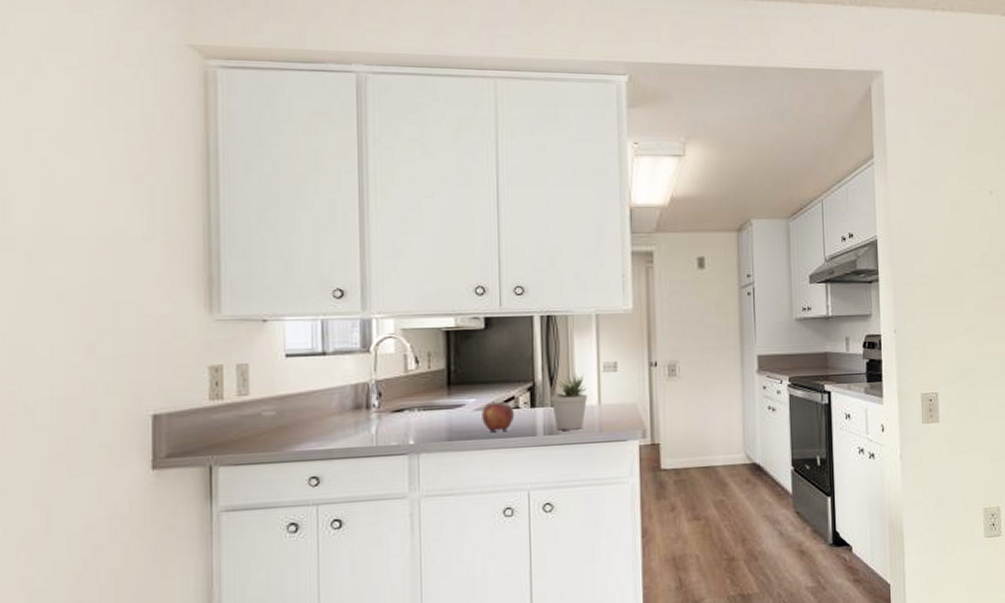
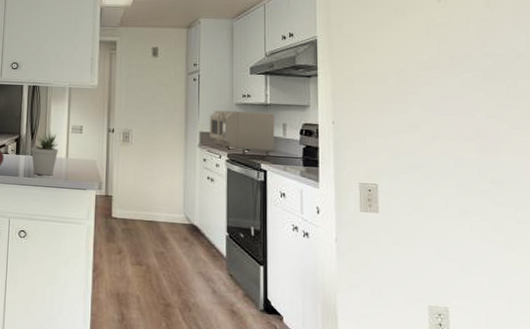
microwave: none [768,327,838,376] -> present [210,110,275,156]

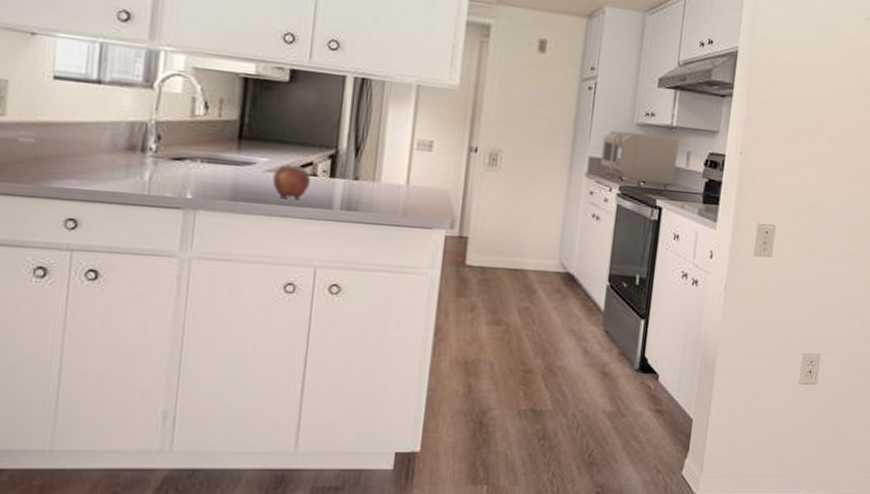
potted plant: present [31,132,59,176] -> none [353,147,396,209]

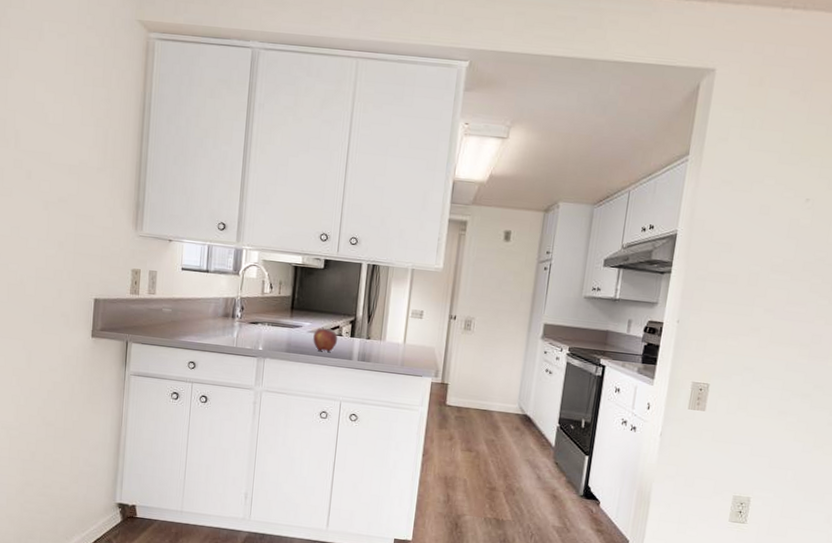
microwave: present [601,130,680,190] -> none [554,302,622,351]

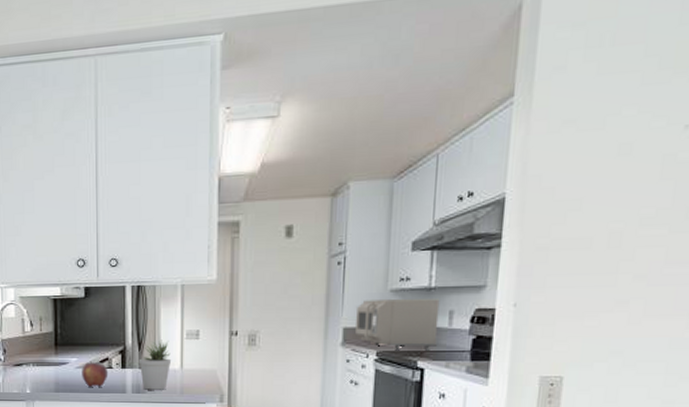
potted plant: none [366,315,397,361] -> present [138,339,172,390]
microwave: none [554,302,622,351] -> present [356,299,440,351]

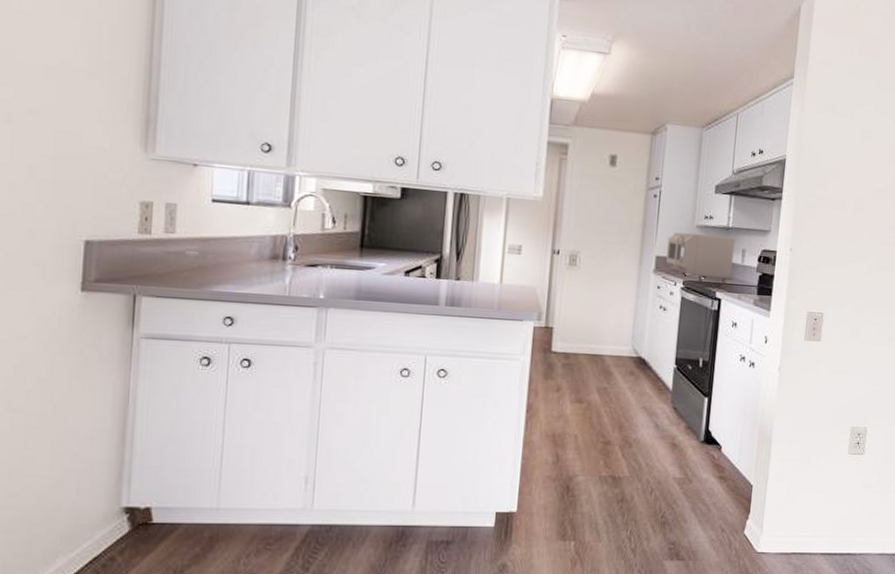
fruit: present [82,361,109,387] -> none [389,268,421,297]
potted plant: present [138,339,172,390] -> none [455,251,491,304]

